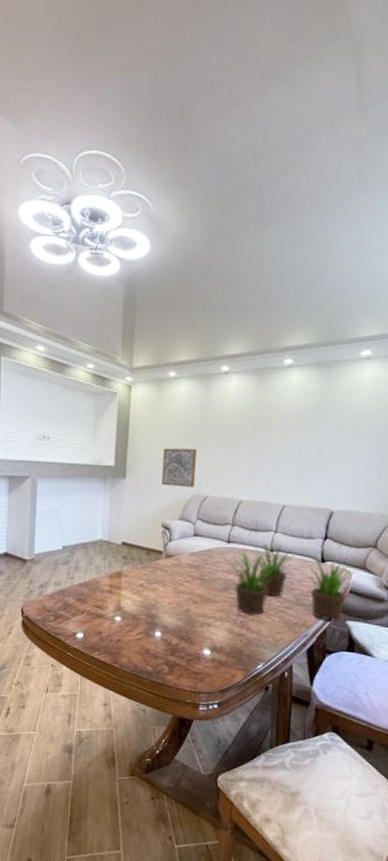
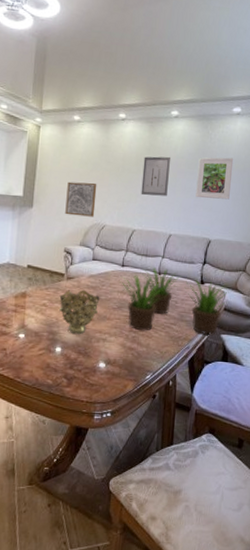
decorative bowl: none [157,569,203,619] -> present [59,289,100,335]
wall art: none [248,414,283,461] -> present [141,156,170,196]
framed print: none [314,412,362,463] -> present [195,157,234,200]

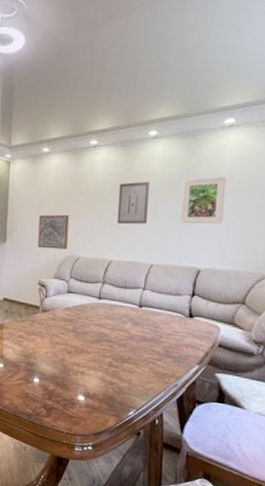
decorative bowl: present [59,289,100,335] -> none [35,322,77,367]
plant: present [120,266,232,335] -> none [97,299,228,374]

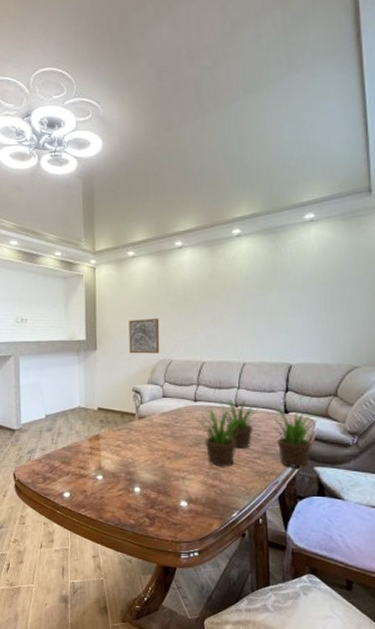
plant: none [97,299,228,374] -> present [194,398,322,468]
wall art: present [117,181,149,224] -> none [206,279,236,324]
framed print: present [180,176,227,224] -> none [269,271,311,320]

